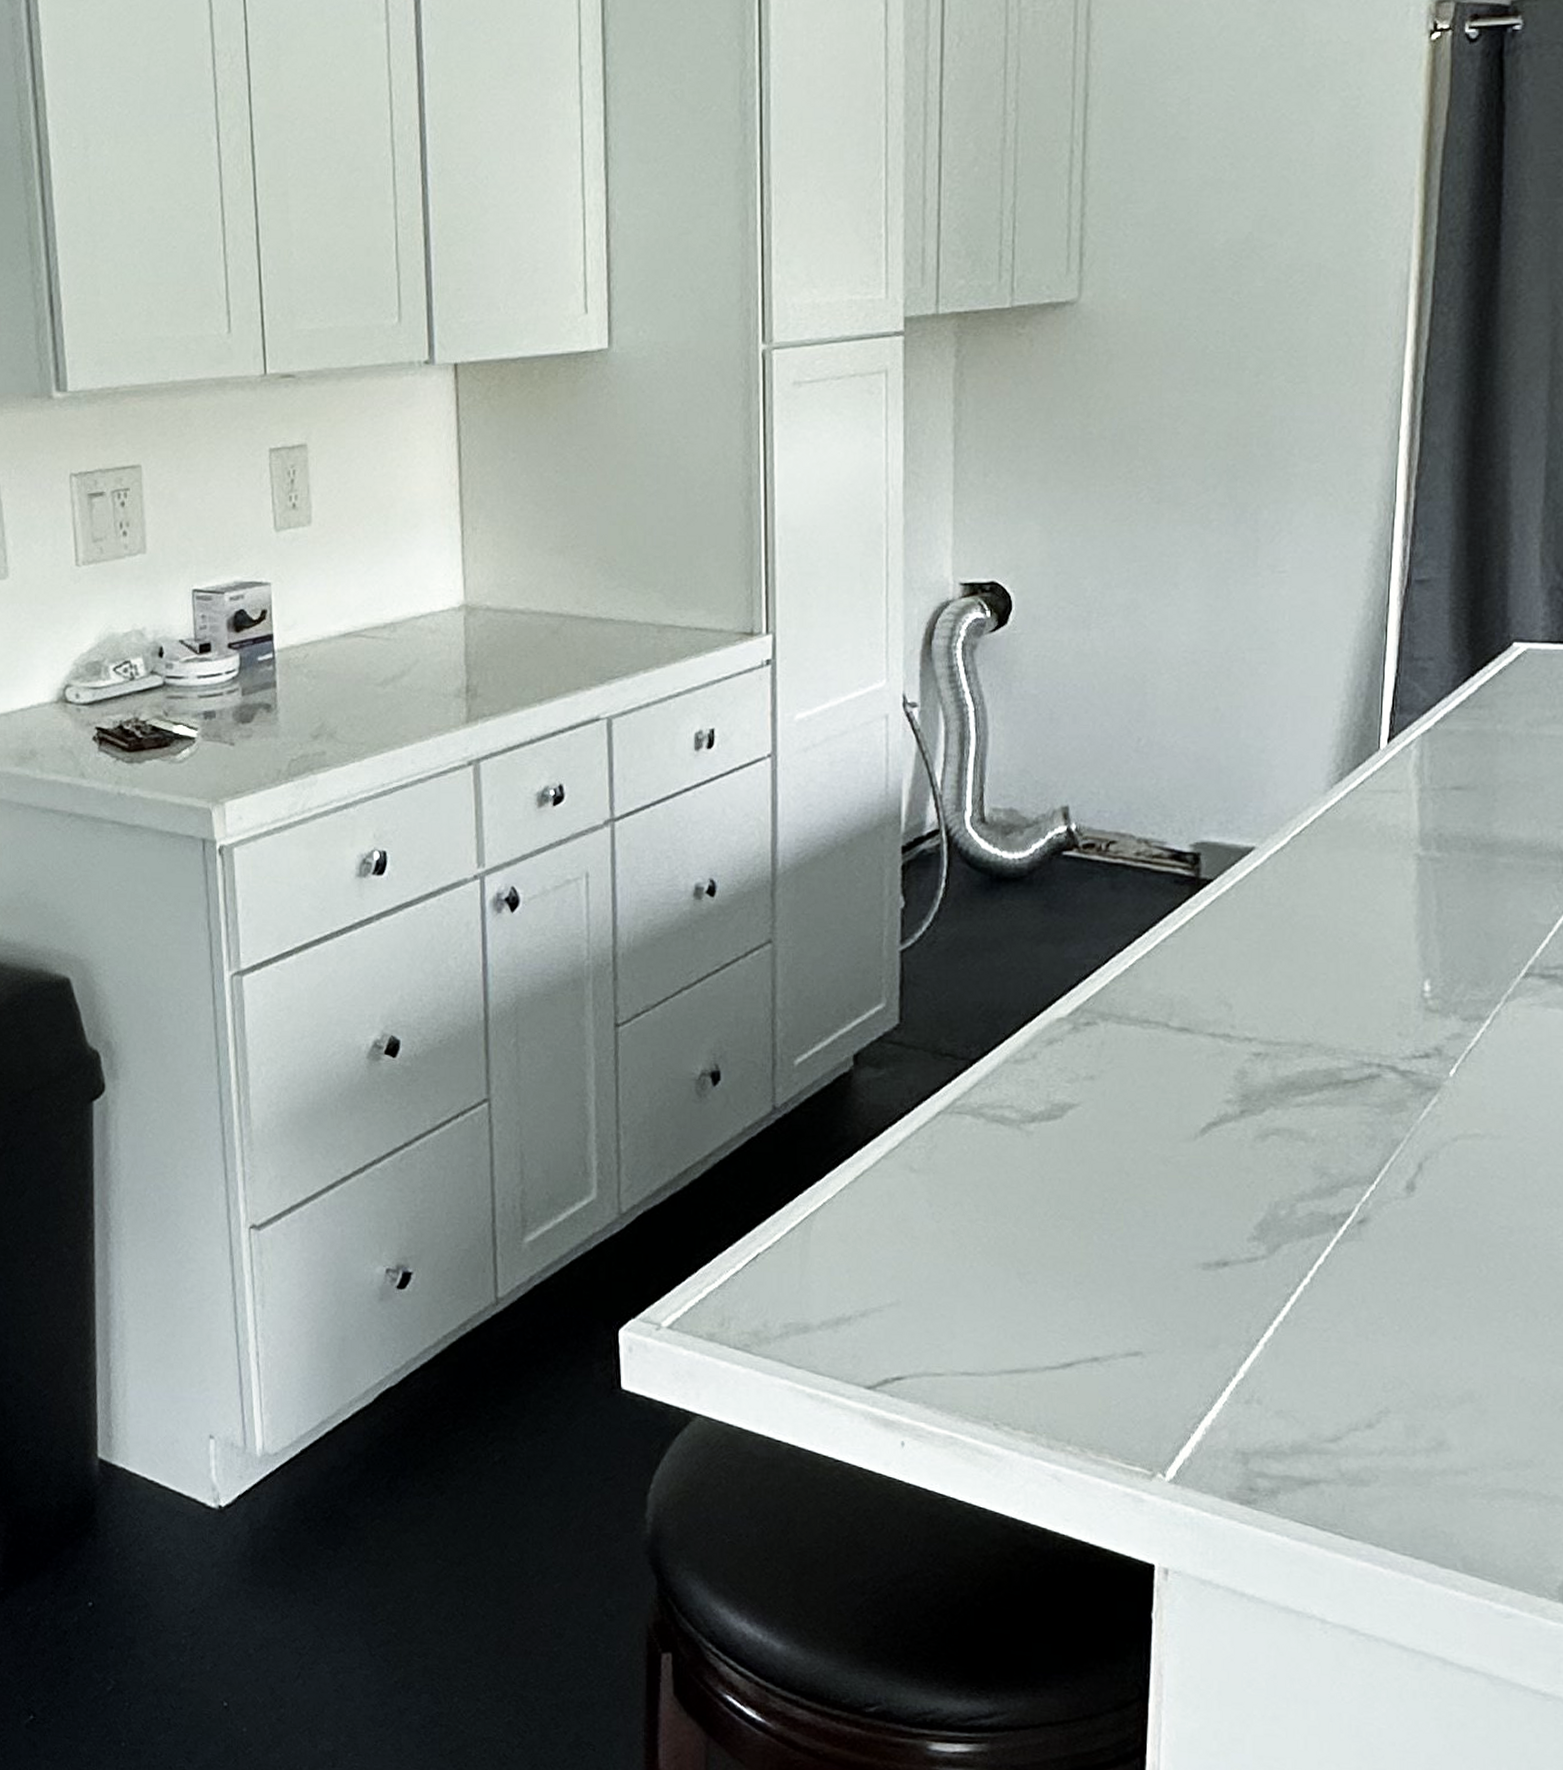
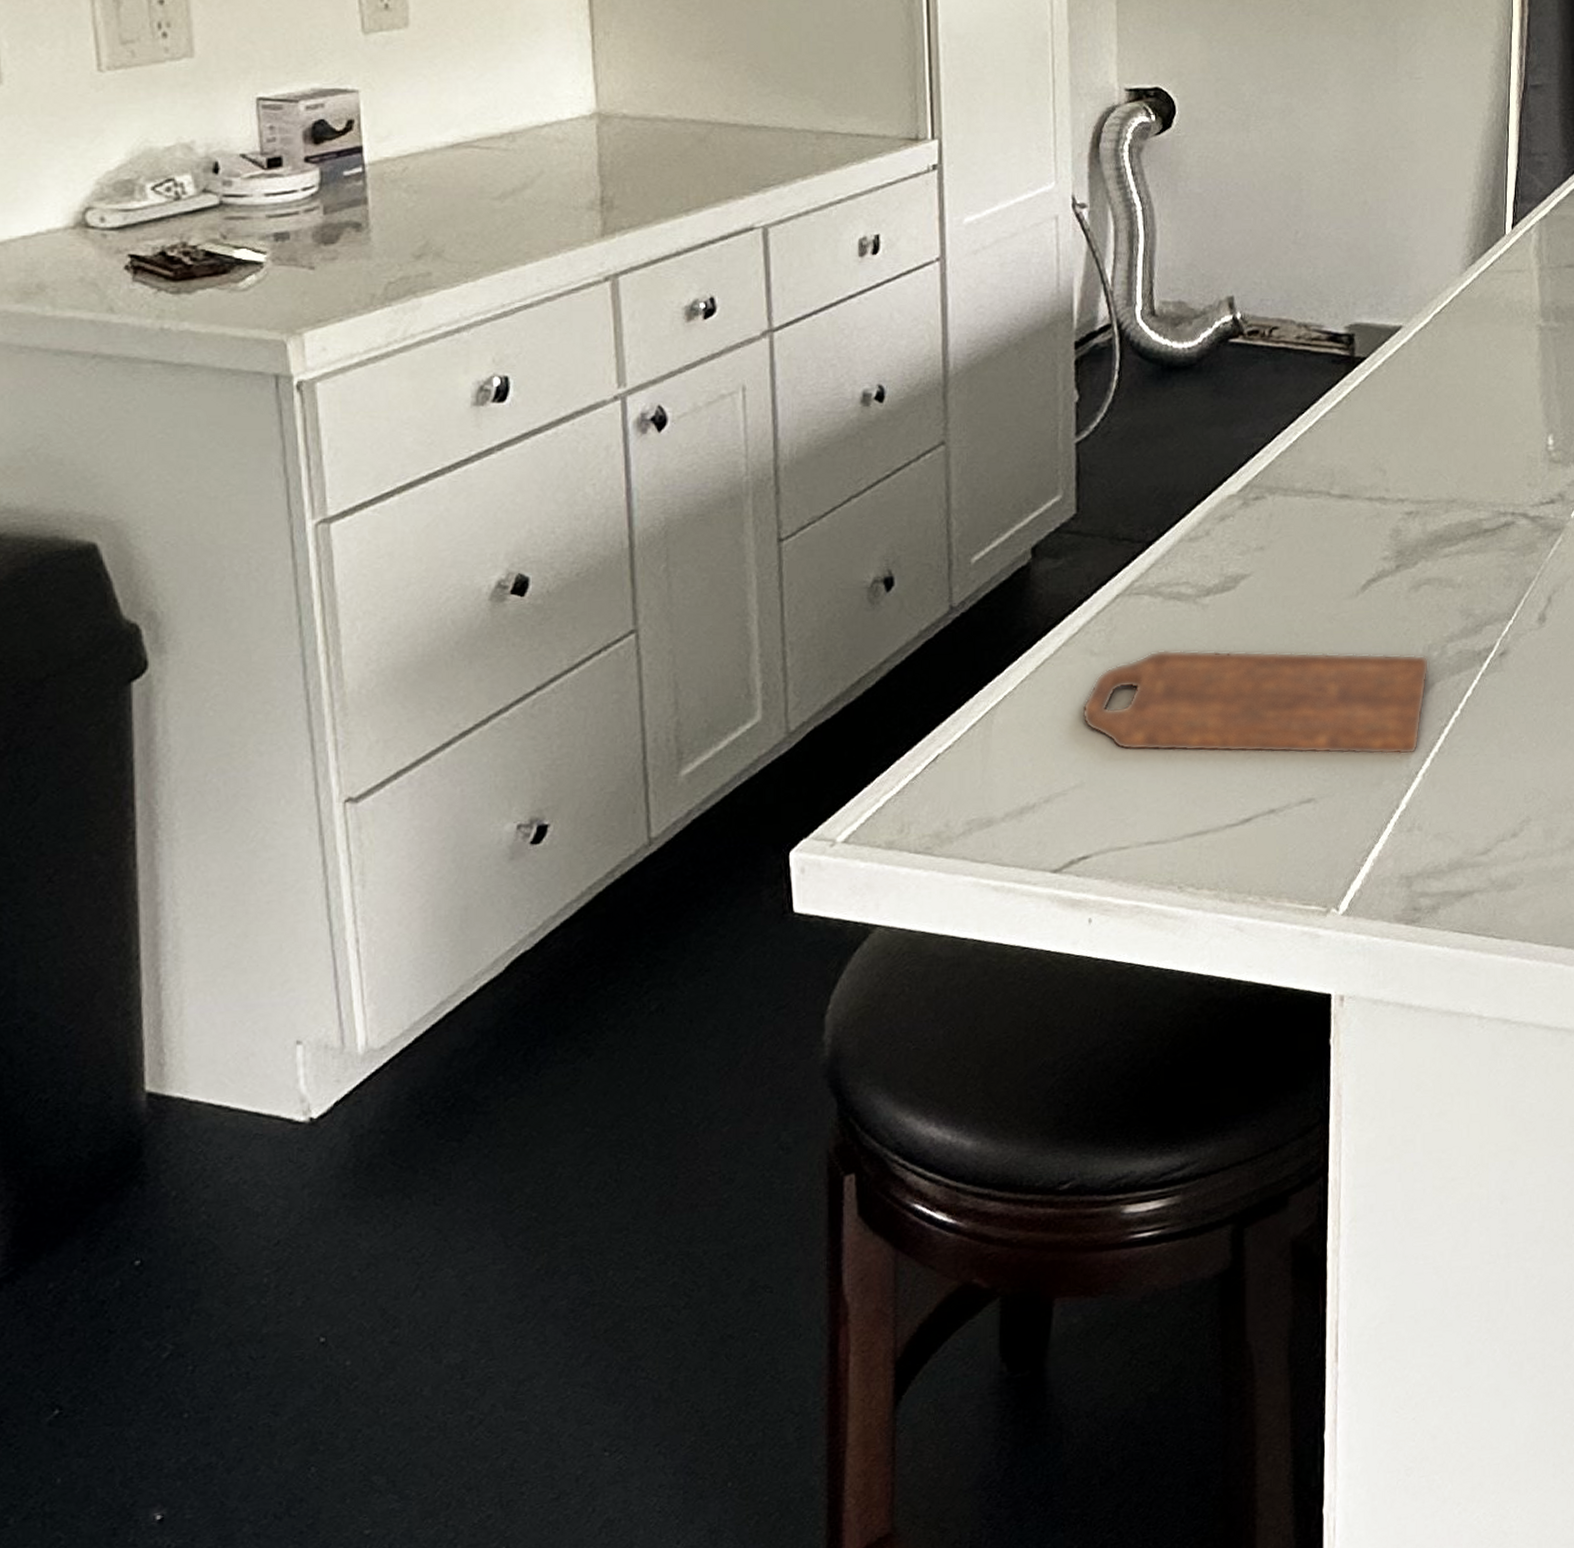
cutting board: none [900,1173,1276,1320] -> present [1082,649,1430,755]

